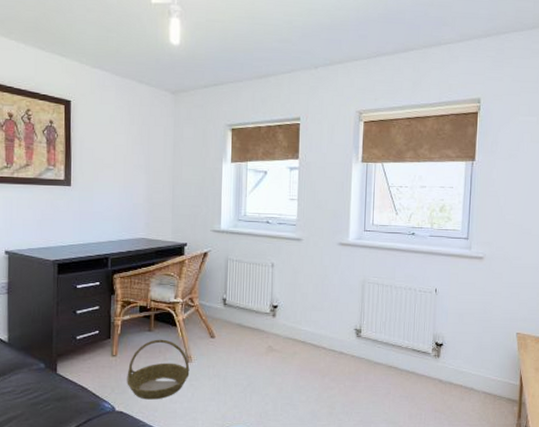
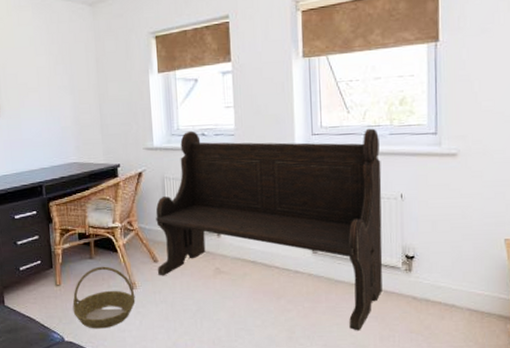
bench: none [214,217,421,409] -> present [155,128,383,331]

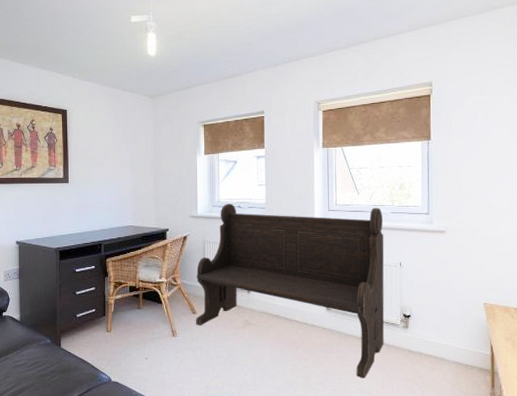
basket: present [72,266,136,329] -> none [120,316,175,371]

